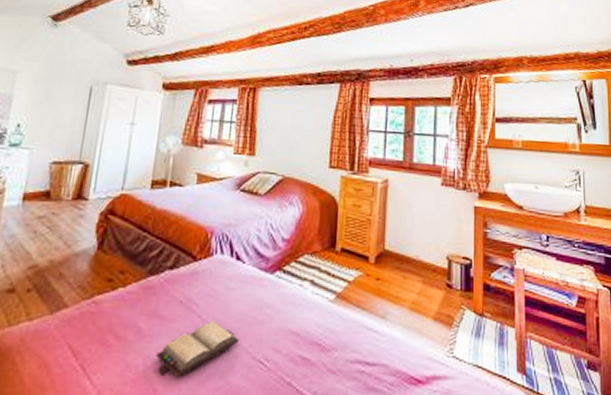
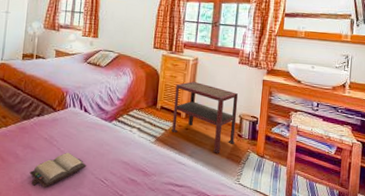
side table: none [357,211,444,313] -> present [172,81,239,154]

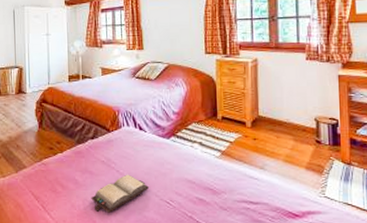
side table: present [172,81,239,154] -> none [236,85,313,164]

